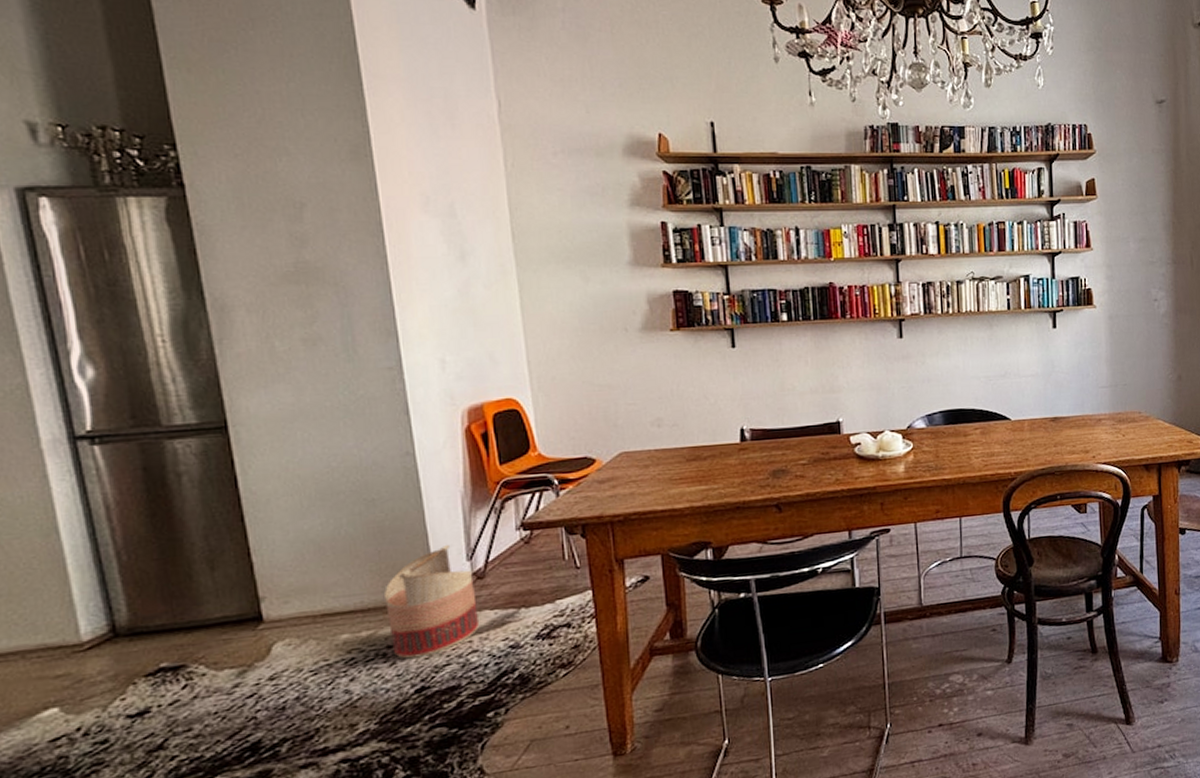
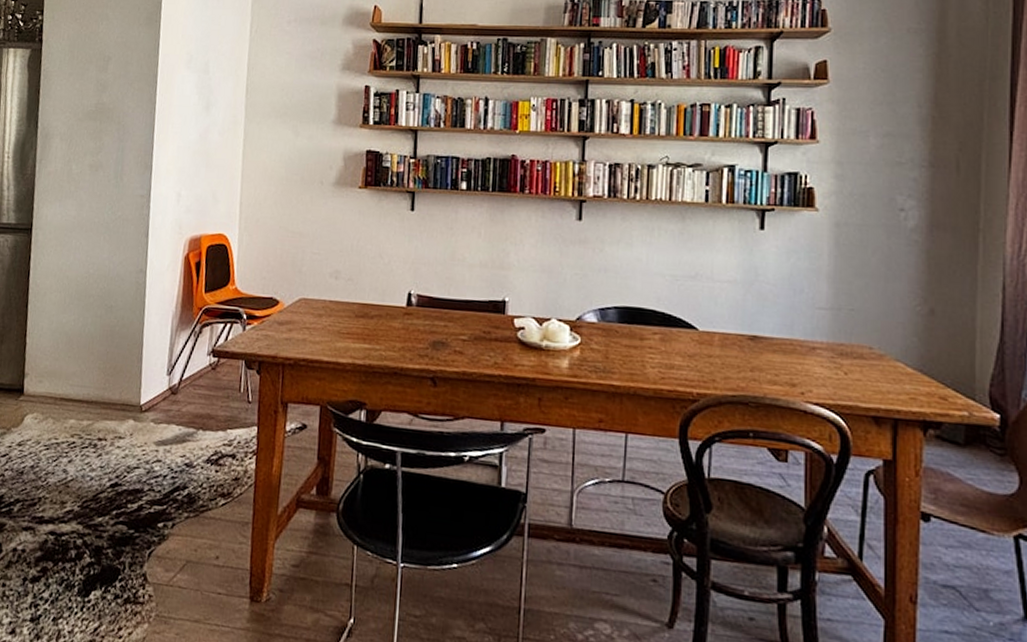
basket: present [384,544,480,659] -> none [102,356,169,455]

